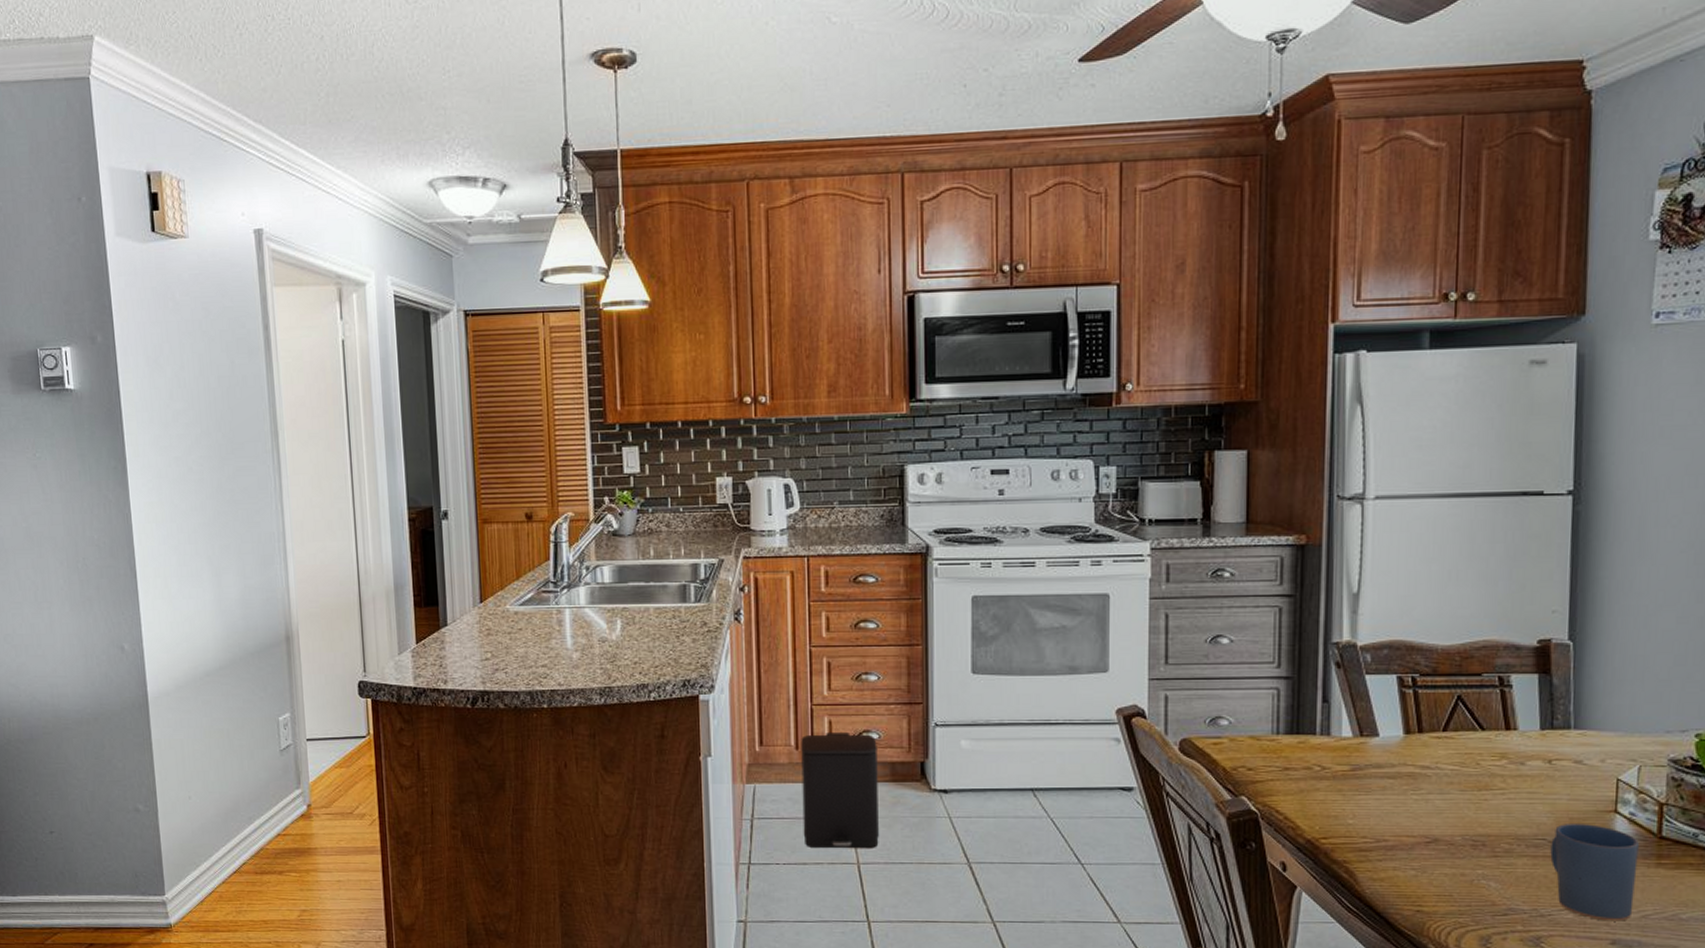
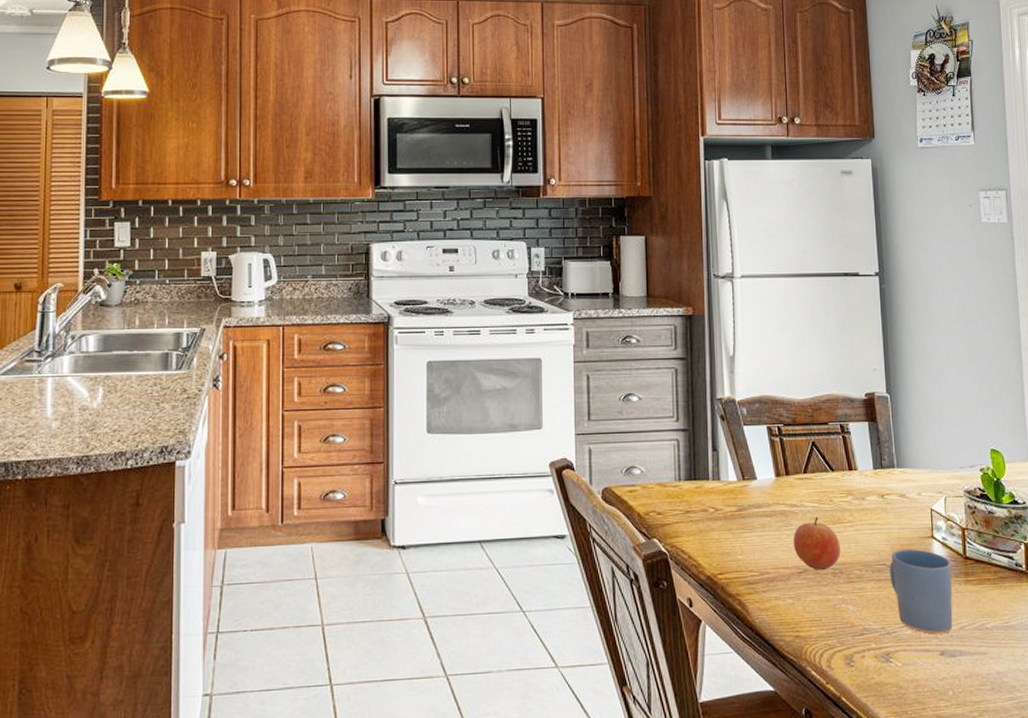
pedal bin: present [801,733,879,848] -> none [271,494,342,611]
fruit: none [1421,781,1486,842] -> present [793,517,841,571]

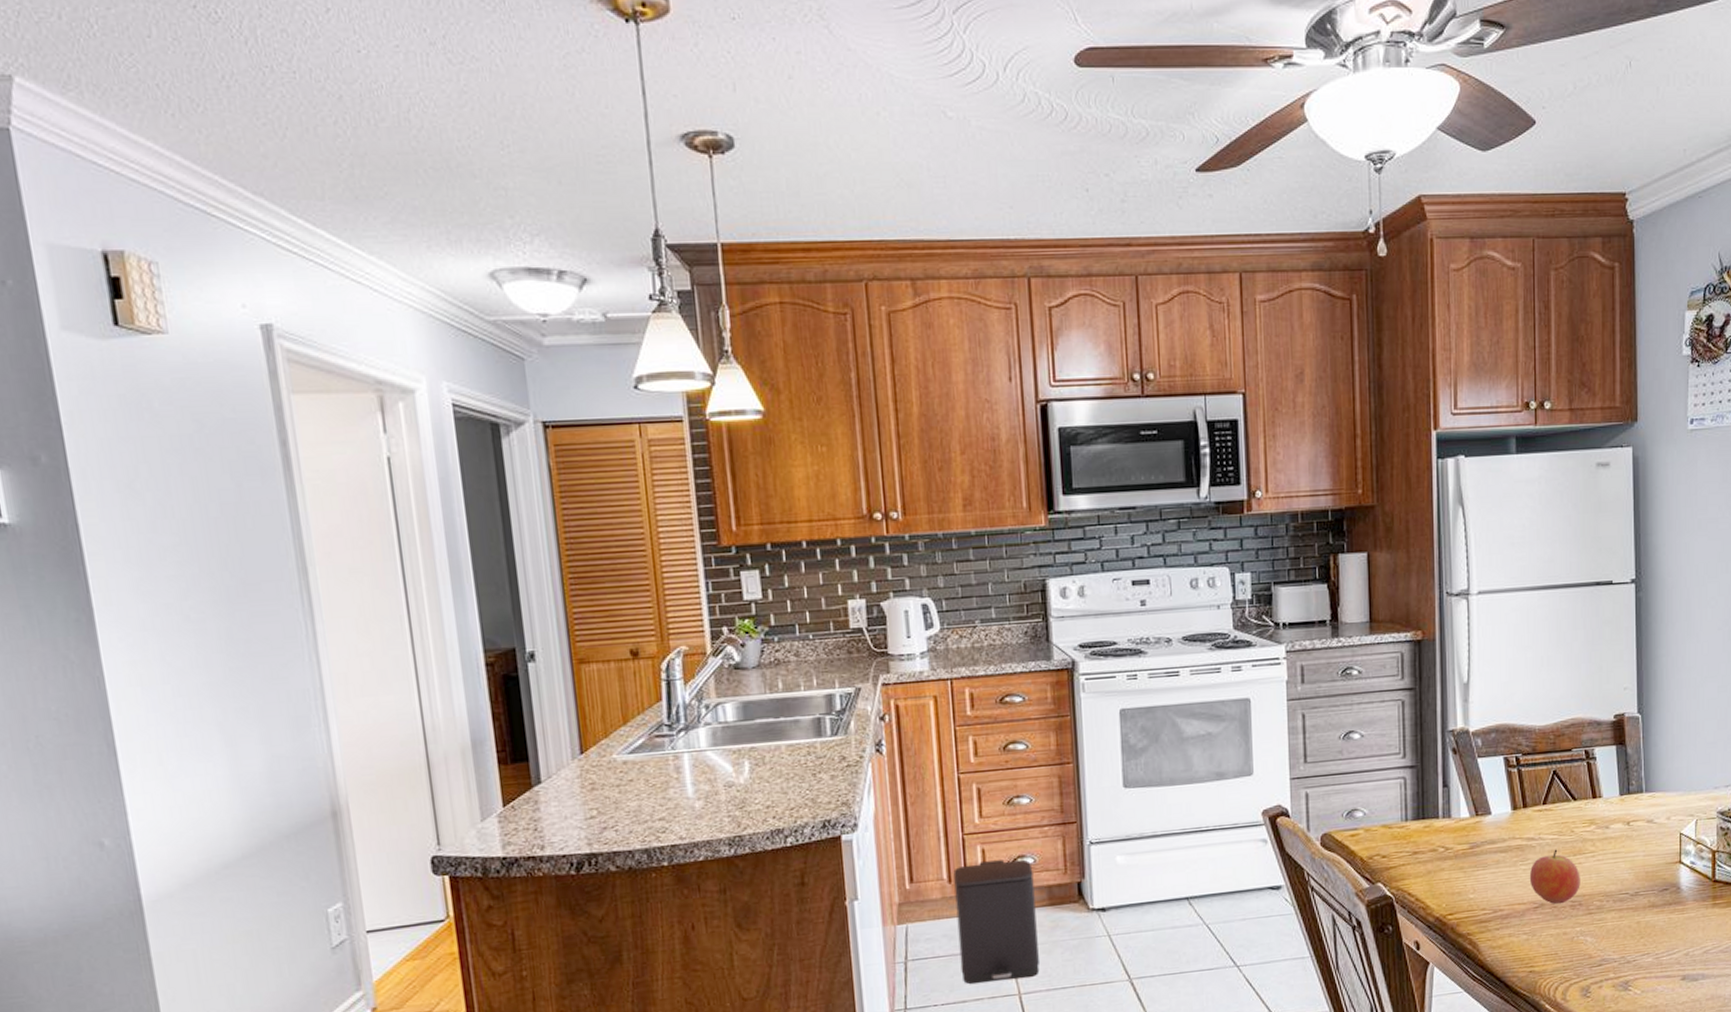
pedal bin: none [271,494,342,611] -> present [953,859,1040,984]
mug: present [889,549,953,635] -> none [1632,875,1699,960]

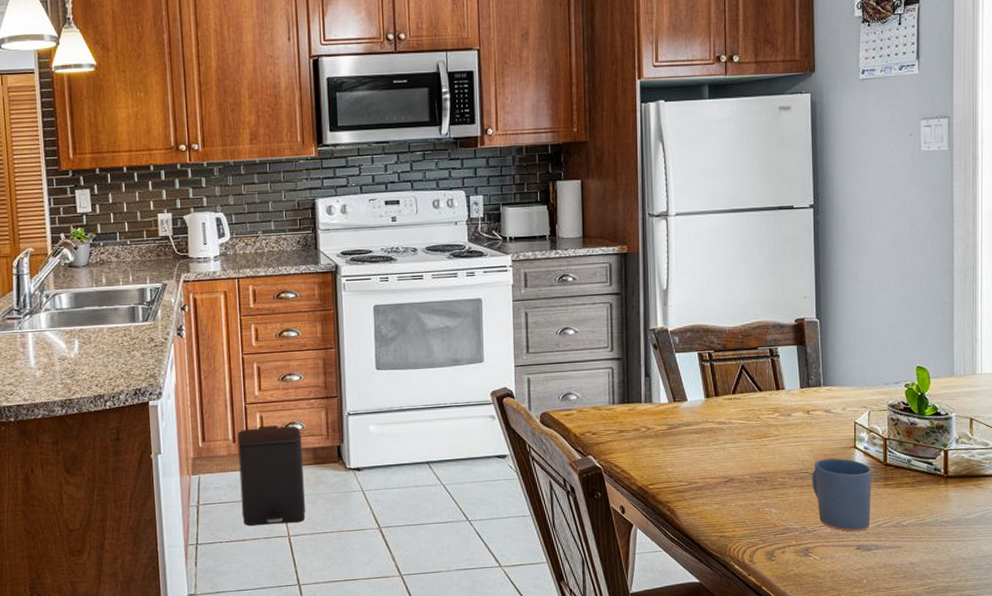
fruit: present [1529,849,1580,904] -> none [720,432,766,480]
mug: none [1632,875,1699,960] -> present [812,458,872,532]

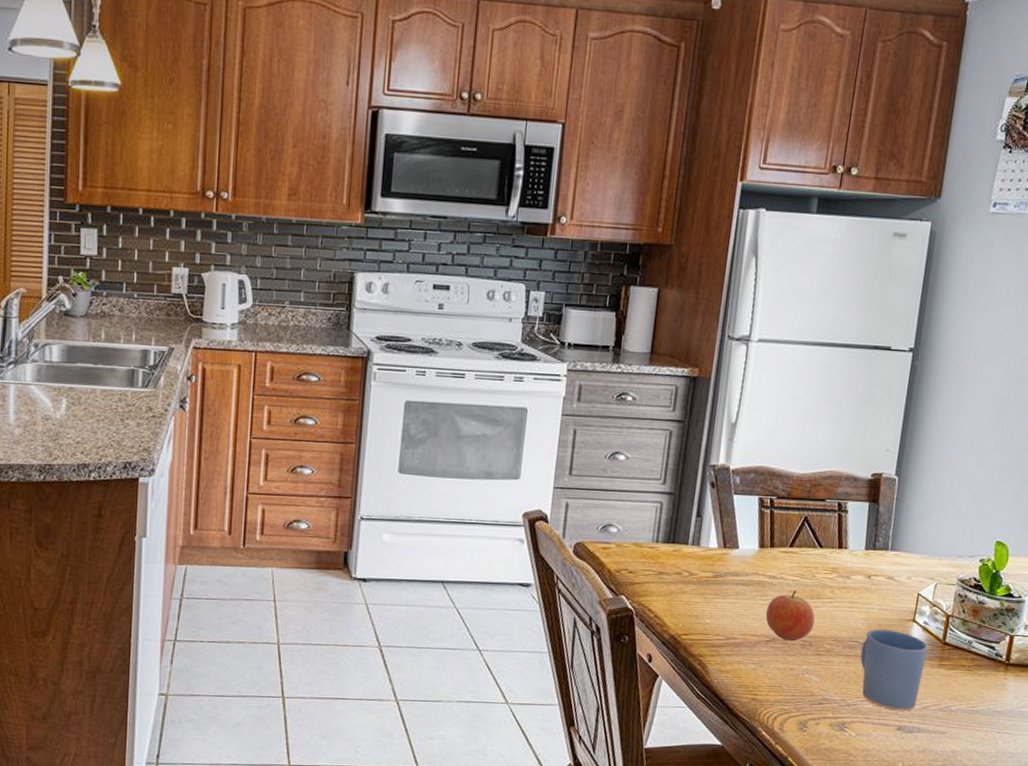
pedal bin: present [237,425,306,526] -> none [229,520,306,630]
fruit: none [720,432,766,480] -> present [765,590,815,642]

